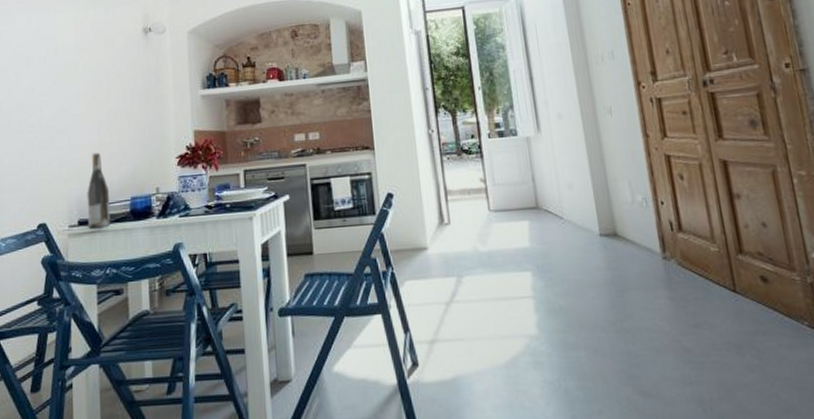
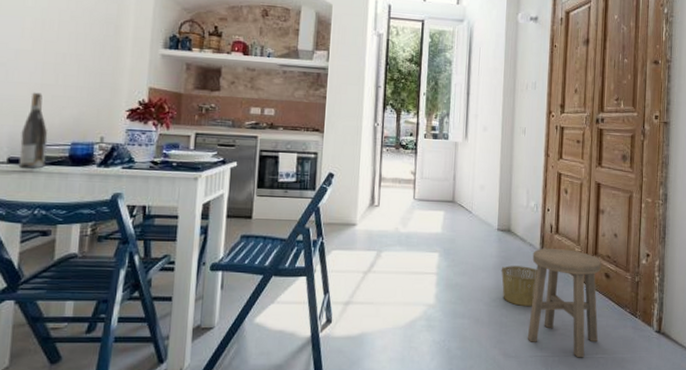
basket: none [614,277,667,330] -> present [501,266,537,307]
stool: none [652,250,770,393] -> present [527,248,601,358]

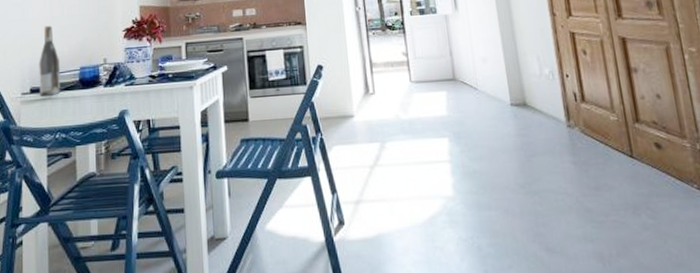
basket: present [501,266,537,307] -> none [523,143,571,192]
stool: present [527,248,601,358] -> none [558,119,663,249]

